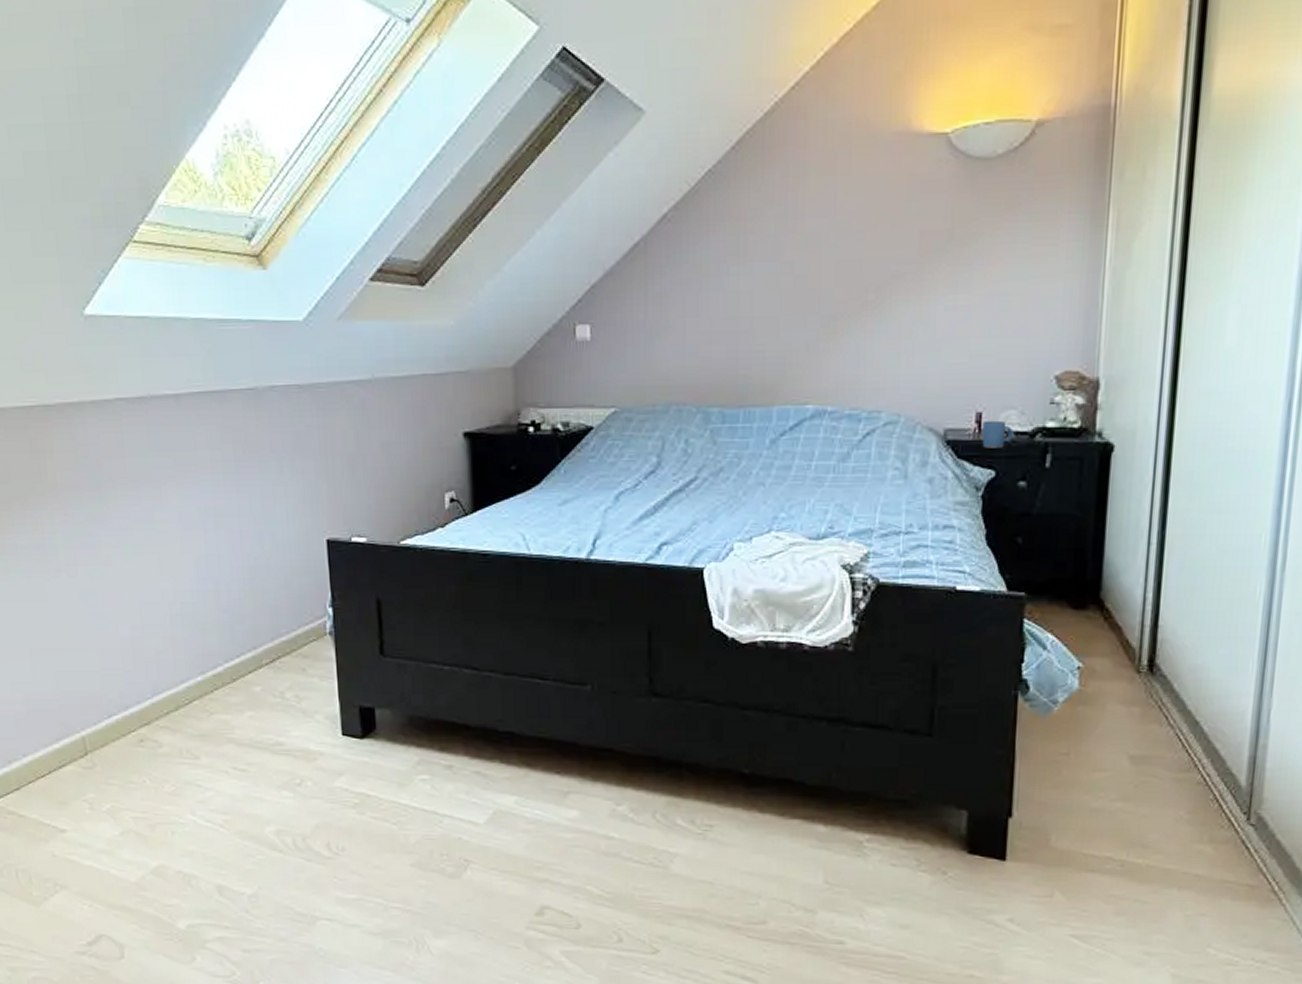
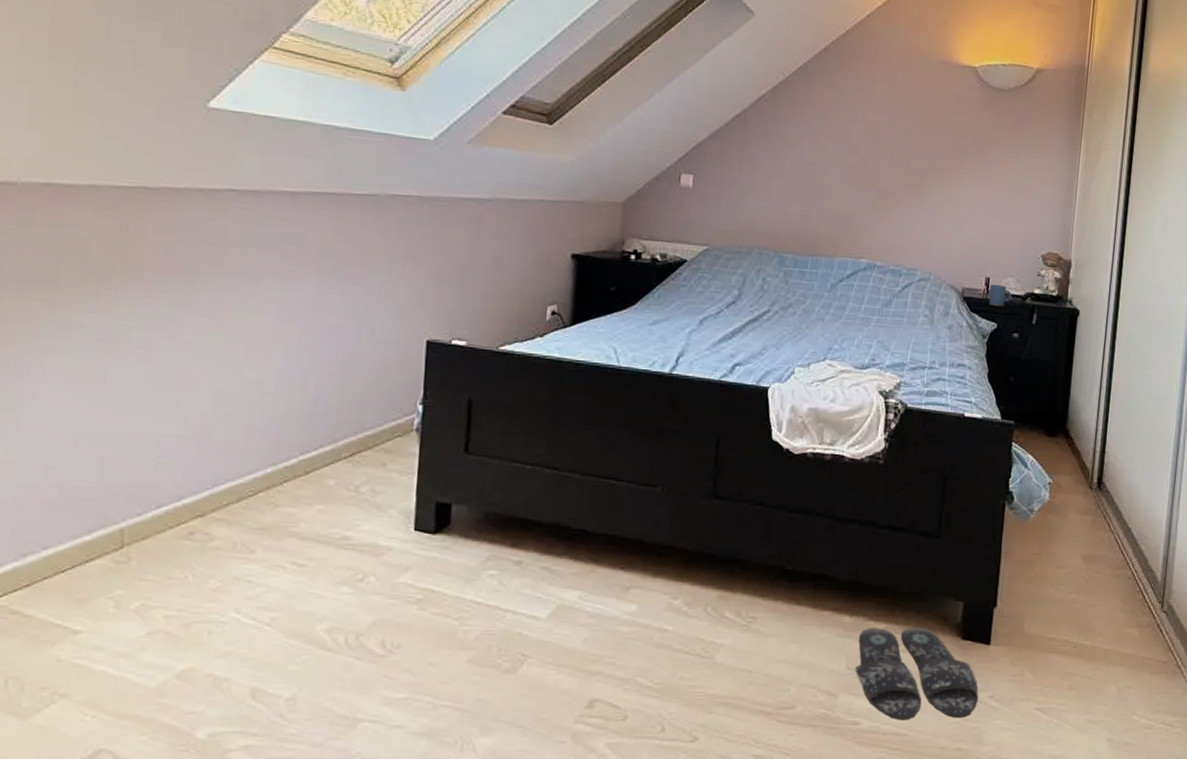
slippers: none [835,838,993,942] -> present [855,627,978,720]

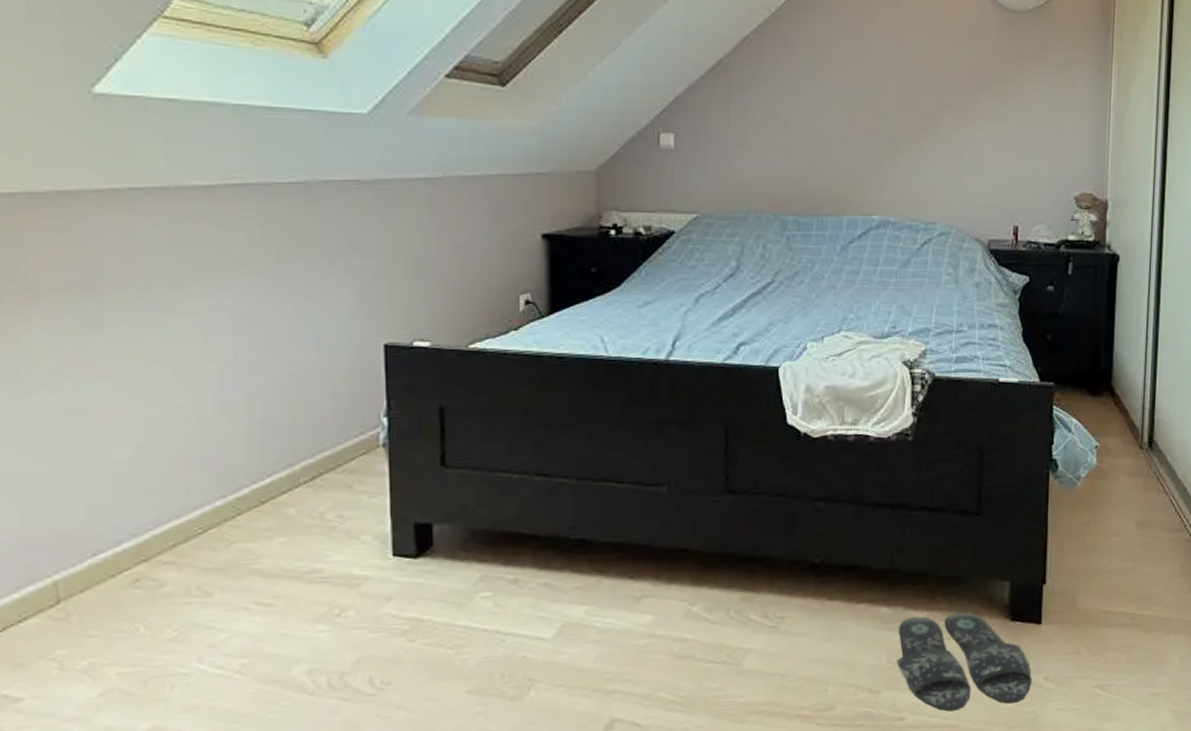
mug: present [988,284,1011,306] -> none [1018,233,1043,257]

